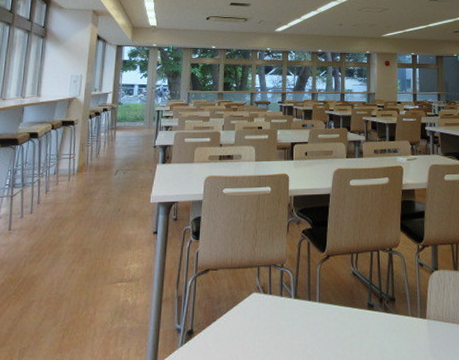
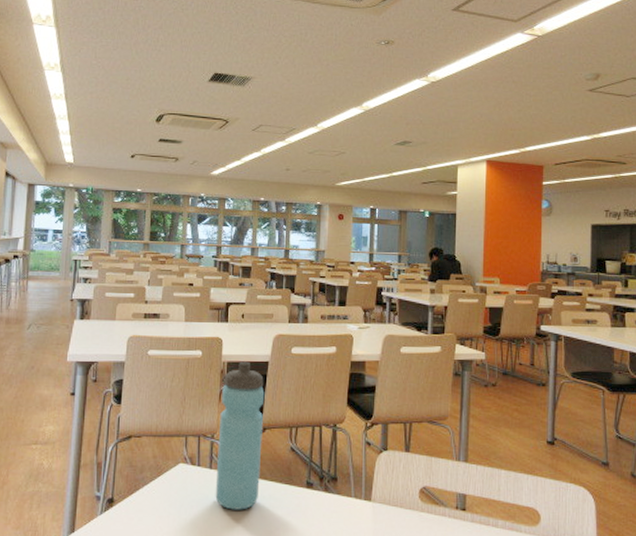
water bottle: none [286,194,328,335] -> present [215,361,265,510]

